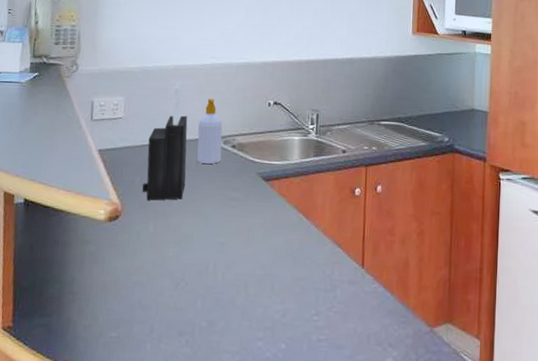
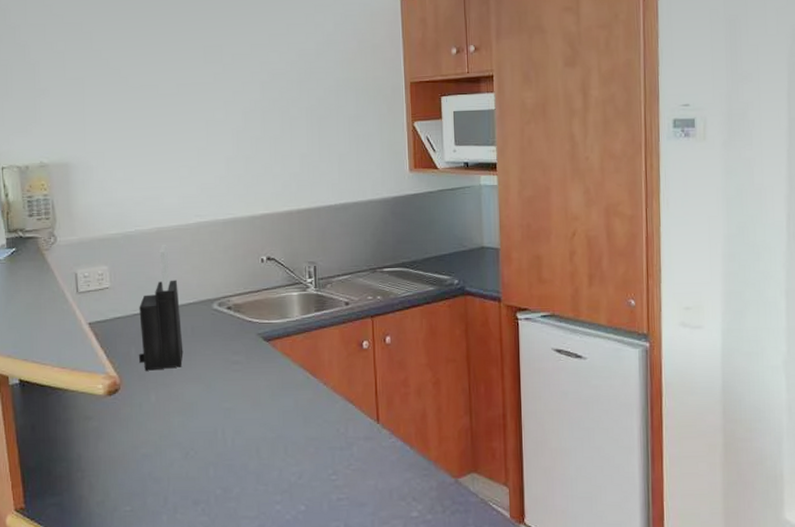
soap bottle: present [197,98,223,165] -> none [190,259,218,329]

